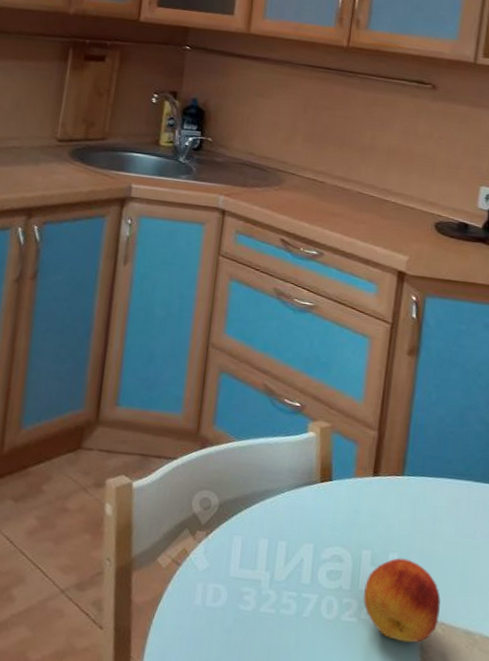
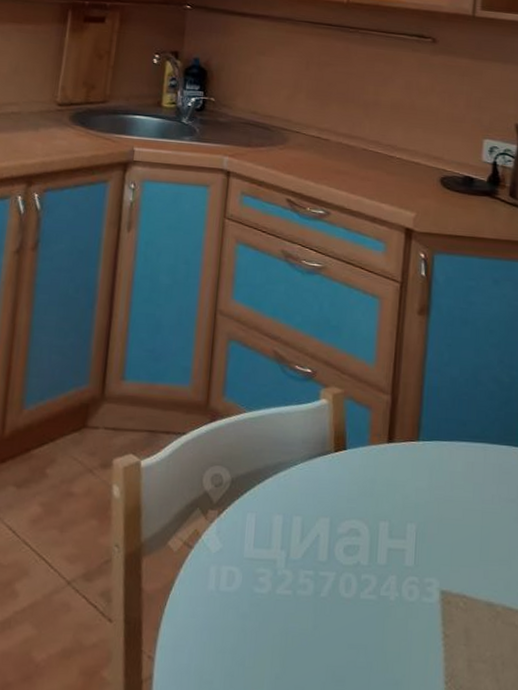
fruit: present [363,558,441,643] -> none [382,528,461,619]

